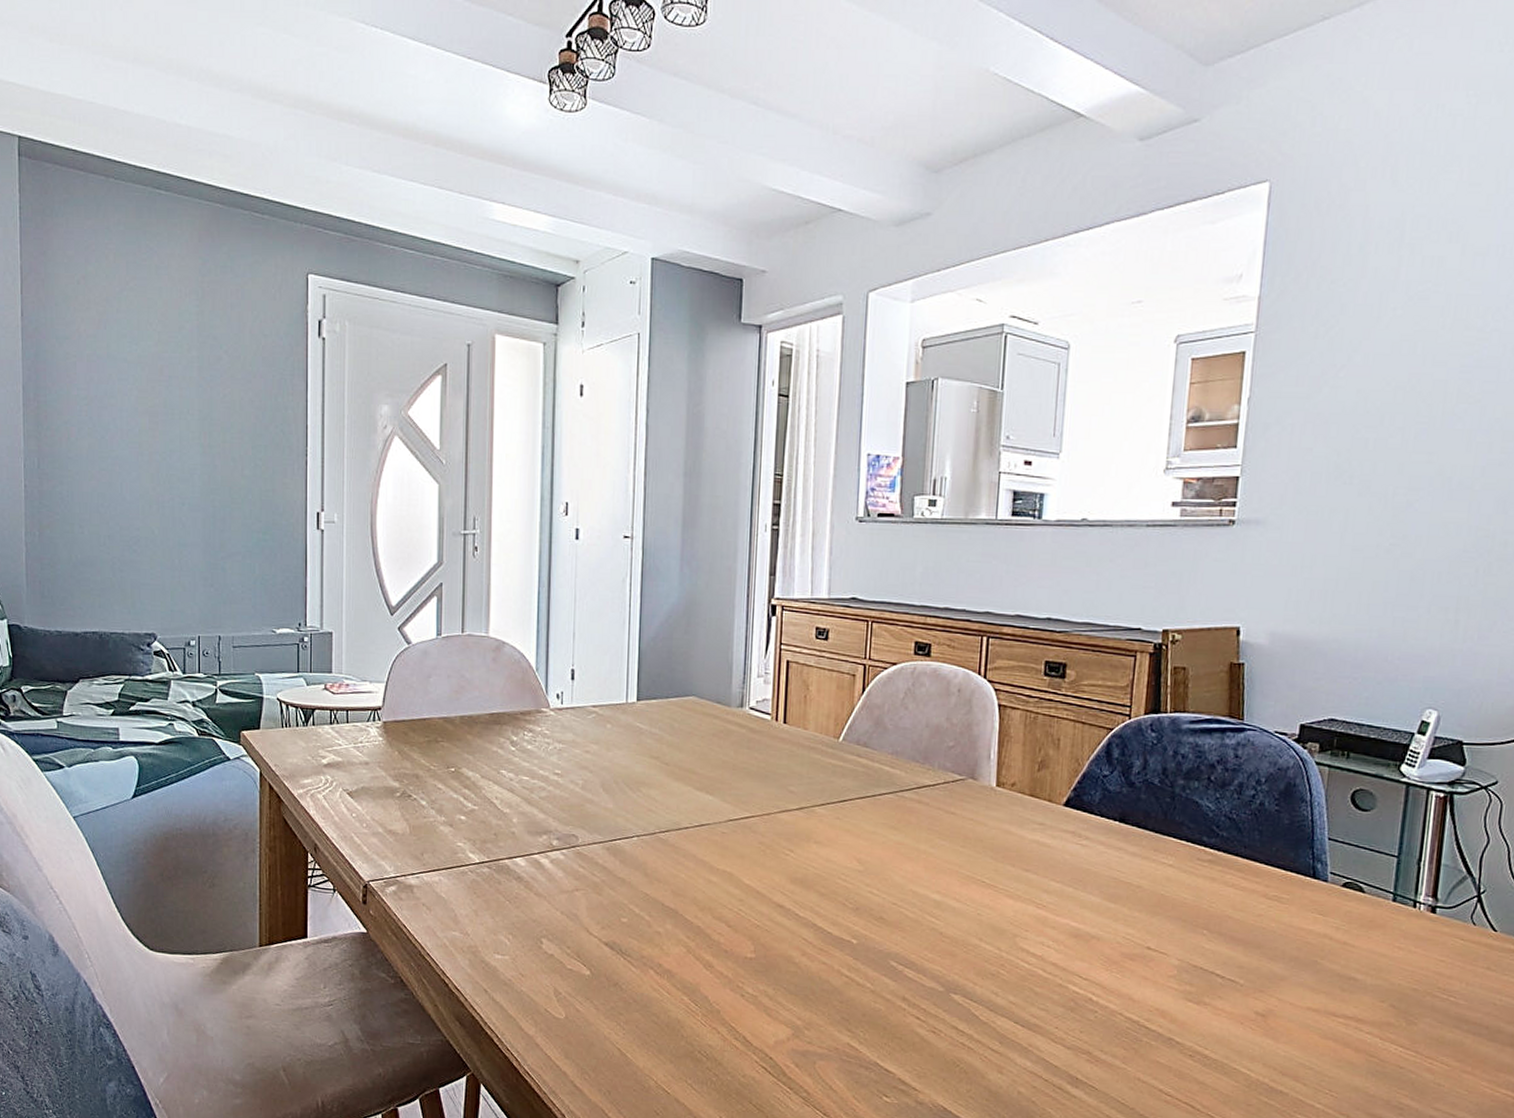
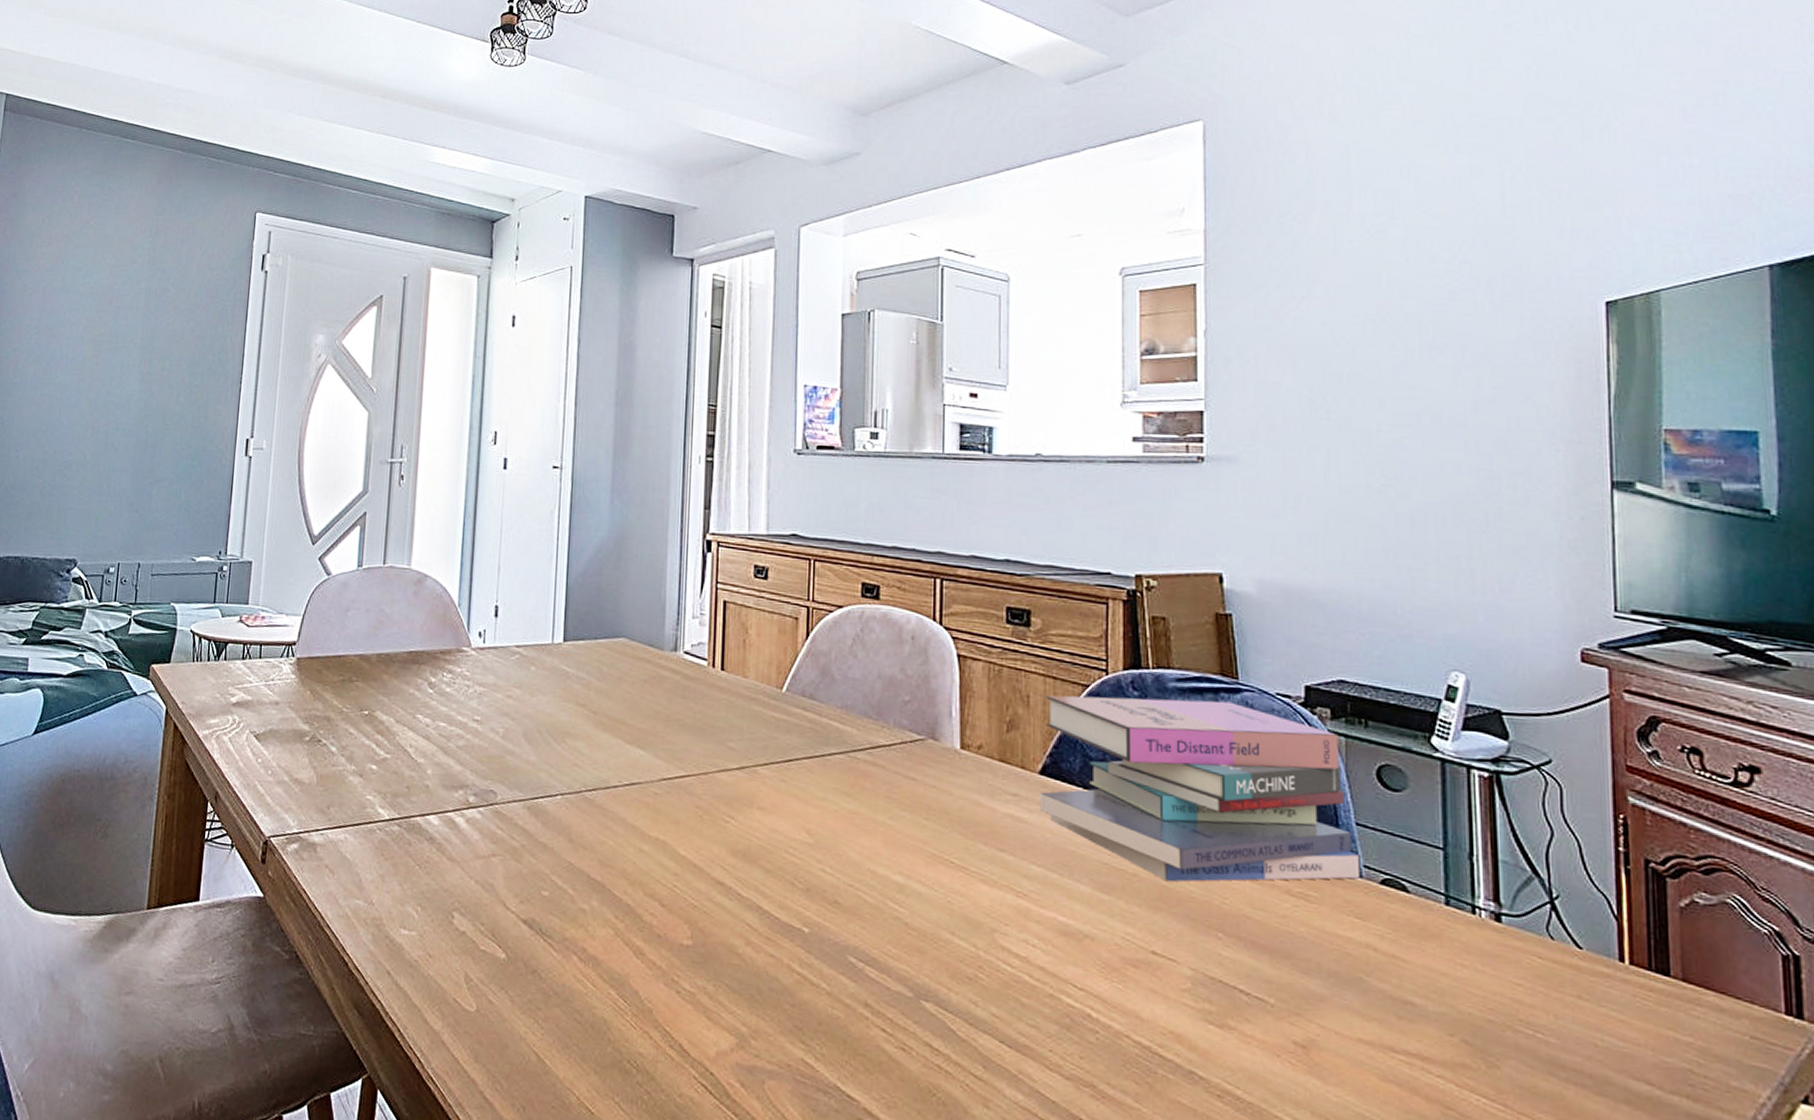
books: none [1061,738,1328,891] -> present [1039,694,1361,882]

